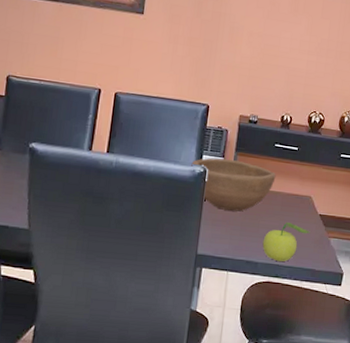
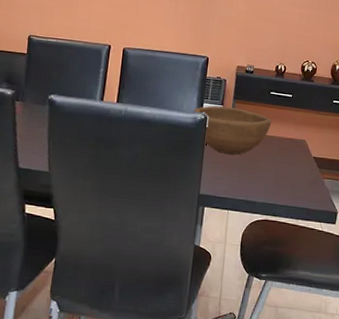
fruit: present [262,222,311,262] -> none [260,164,305,202]

